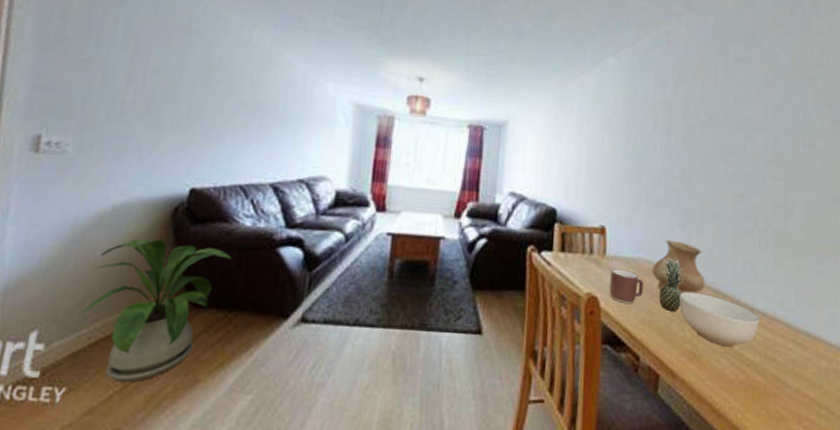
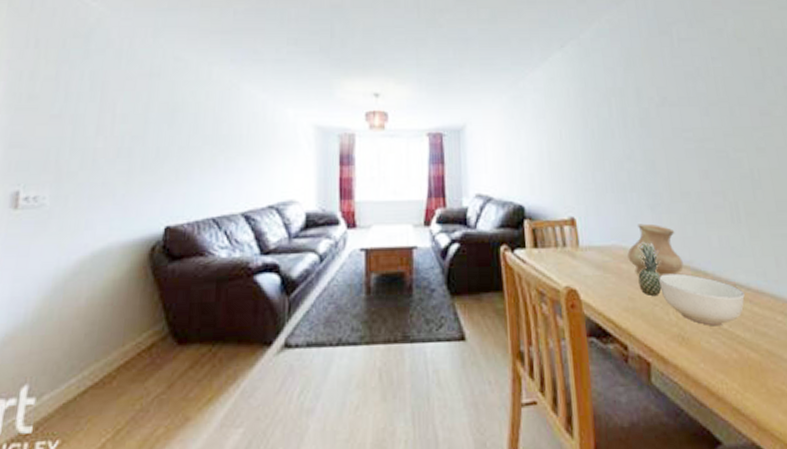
house plant: present [80,239,232,383] -> none [68,280,211,429]
mug: present [609,268,644,304] -> none [585,258,622,293]

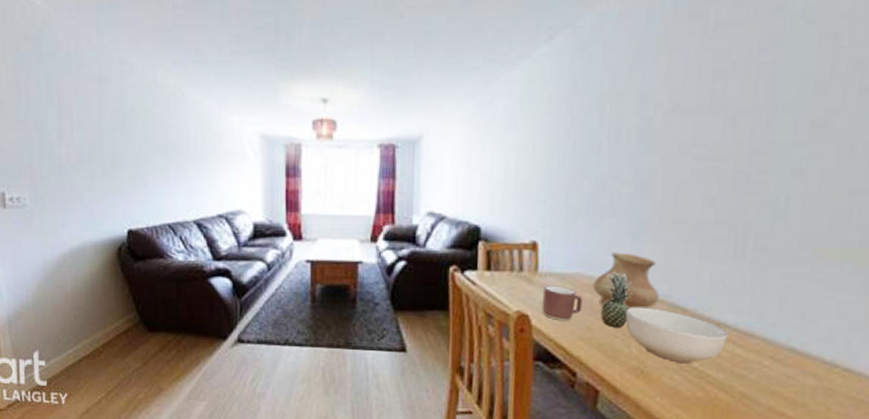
mug: none [585,258,622,293] -> present [541,285,582,321]

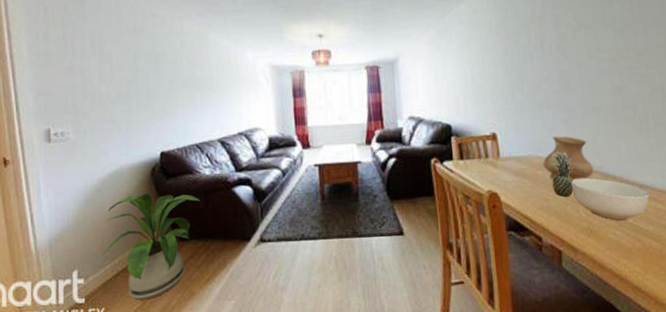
house plant: none [64,276,172,391] -> present [102,193,200,300]
mug: present [541,285,582,321] -> none [505,167,538,195]

